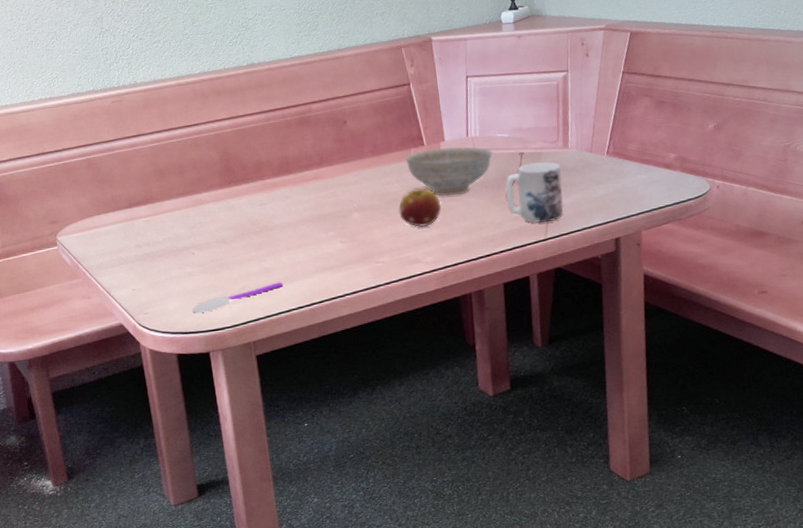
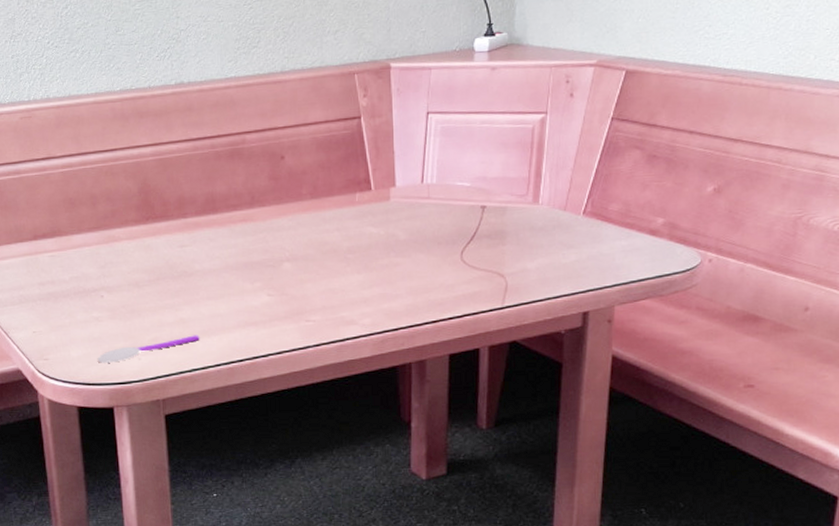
fruit: present [399,188,441,227] -> none [336,239,386,284]
decorative bowl: present [405,147,493,196] -> none [349,194,450,251]
mug: present [505,161,564,224] -> none [460,217,528,289]

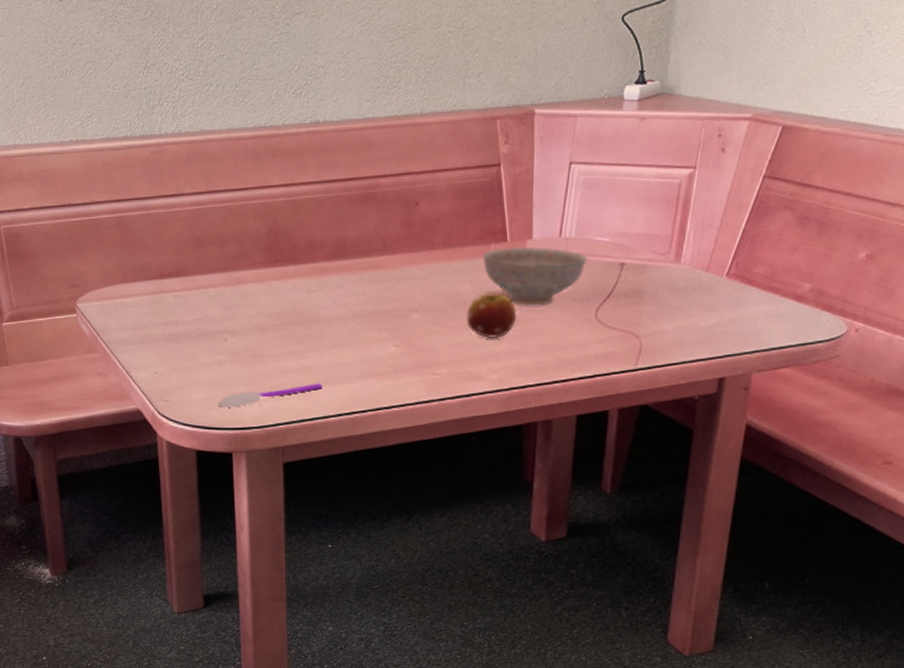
fruit: none [336,239,386,284] -> present [466,293,517,338]
decorative bowl: none [349,194,450,251] -> present [483,247,587,306]

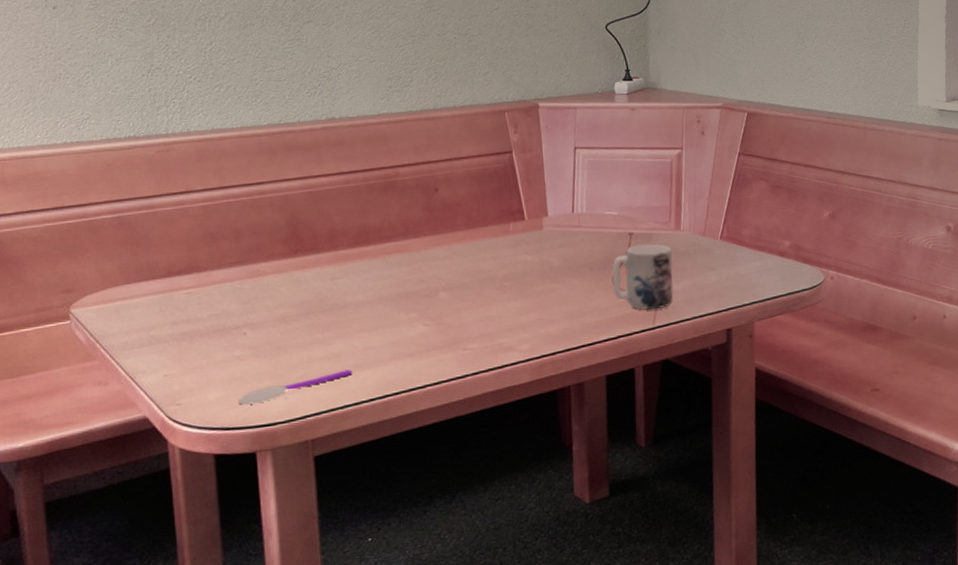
fruit: present [466,293,517,338] -> none [493,267,541,311]
decorative bowl: present [483,247,587,306] -> none [503,223,600,277]
mug: none [595,276,668,350] -> present [611,243,674,311]

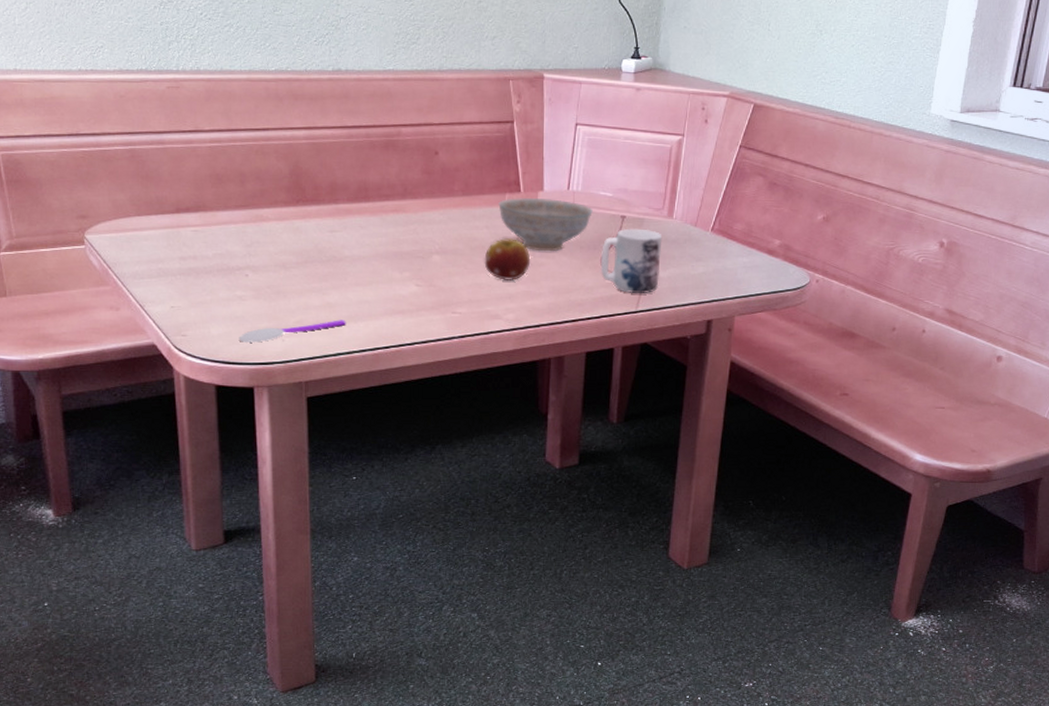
fruit: none [493,267,541,311] -> present [484,238,531,280]
decorative bowl: none [503,223,600,277] -> present [498,198,593,252]

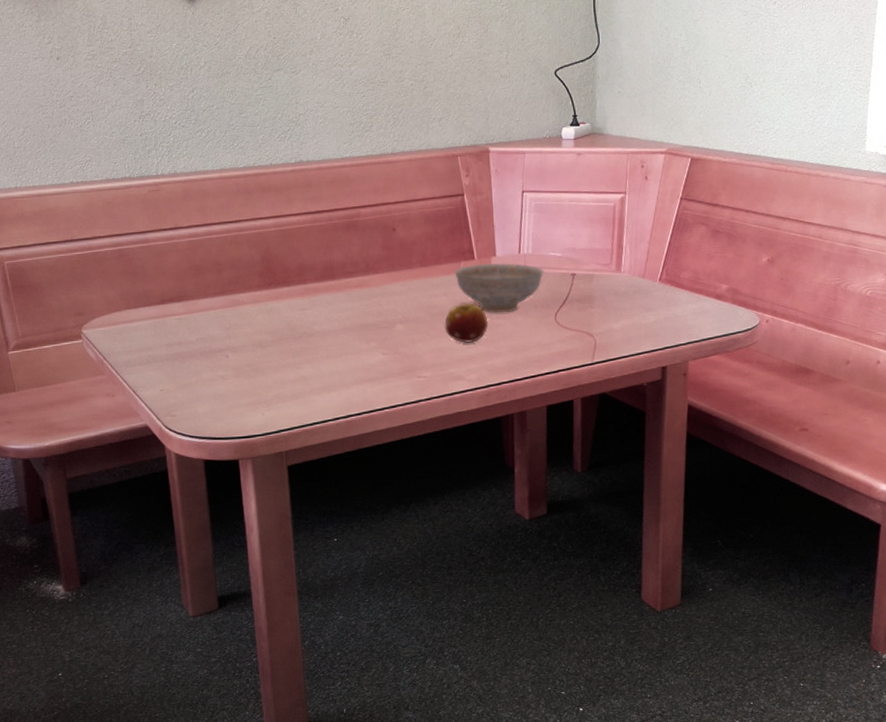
spoon: present [238,320,346,343] -> none [222,391,320,419]
mug: present [600,228,662,294] -> none [554,284,613,347]

